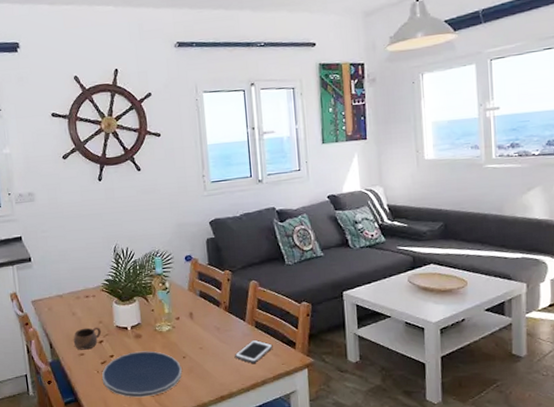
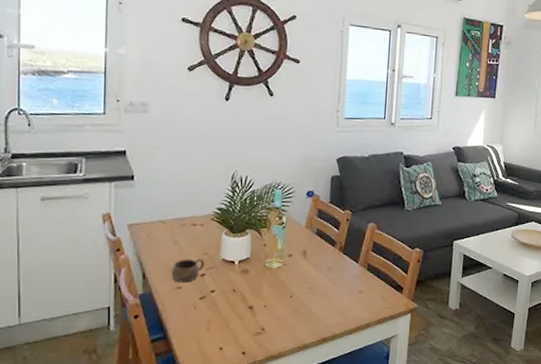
plate: present [102,351,182,398] -> none [199,287,287,337]
cell phone: present [234,339,273,363] -> none [342,282,382,306]

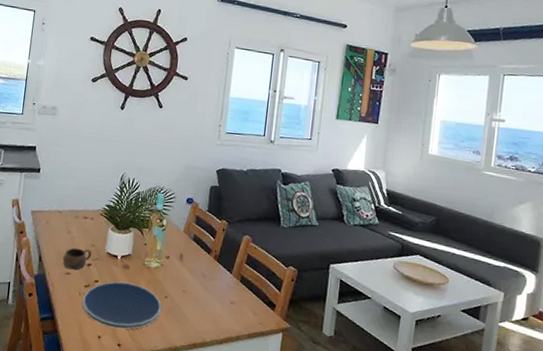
plate: none [199,287,287,337] -> present [82,281,162,330]

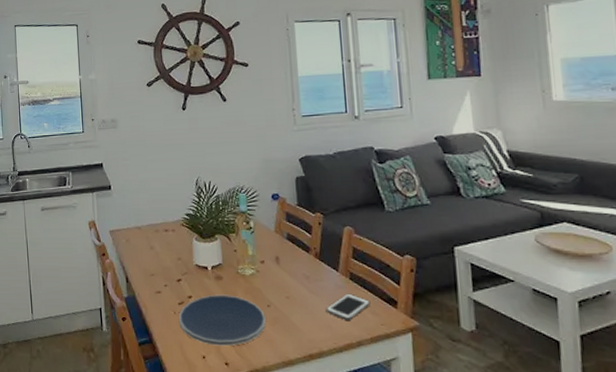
cup: present [62,247,92,270] -> none [150,264,180,288]
cell phone: none [214,293,254,317] -> present [325,293,371,320]

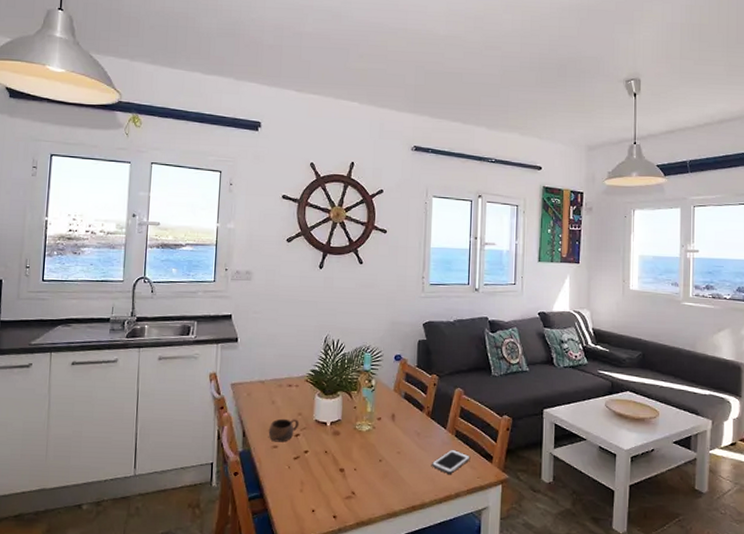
cup: none [150,264,180,288] -> present [268,418,300,442]
plate: present [179,294,266,347] -> none [293,449,376,500]

